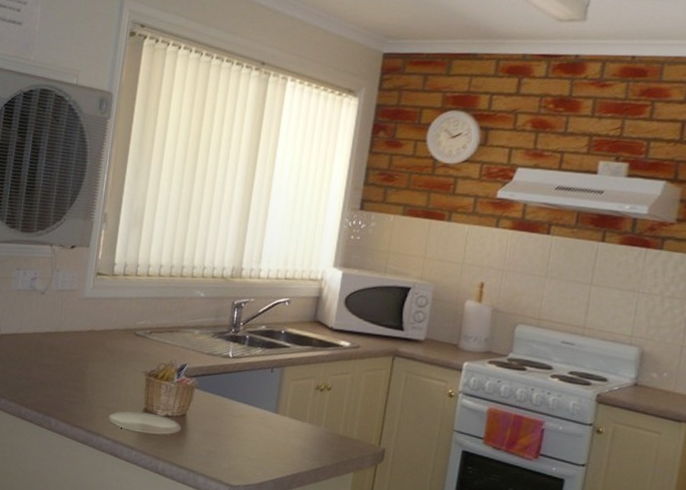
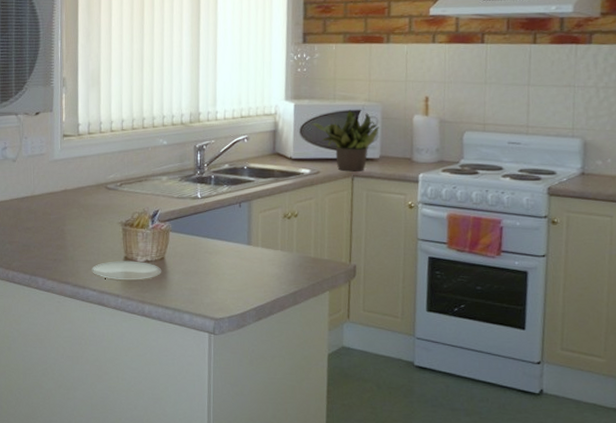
potted plant: none [357,285,428,352] -> present [311,109,379,172]

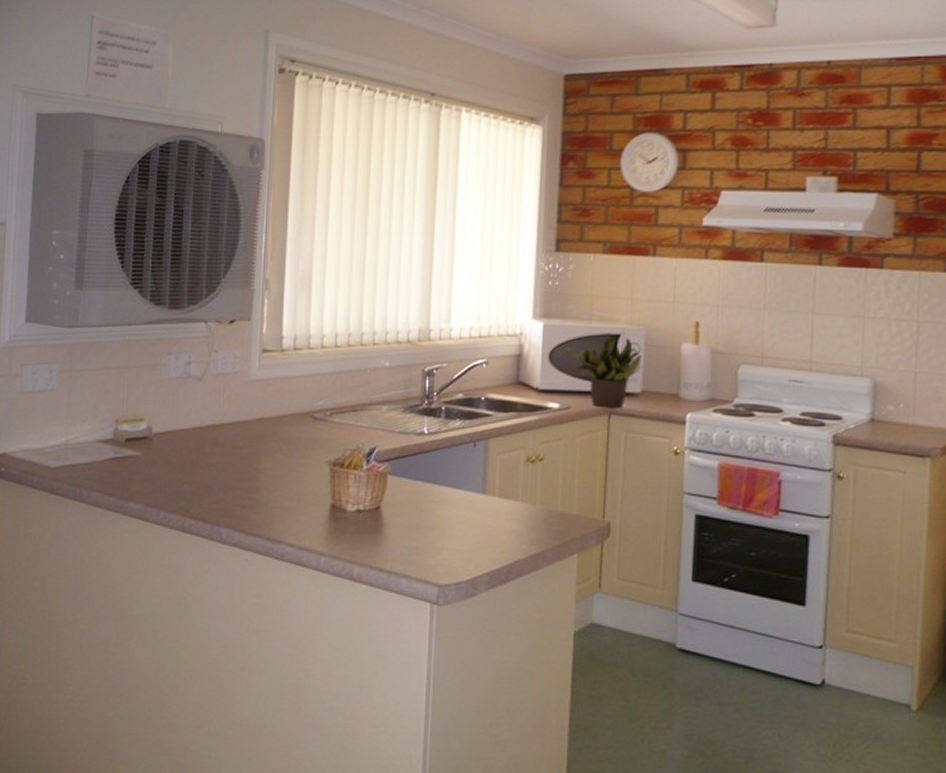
plate: present [92,261,162,282] -> none [290,509,377,536]

